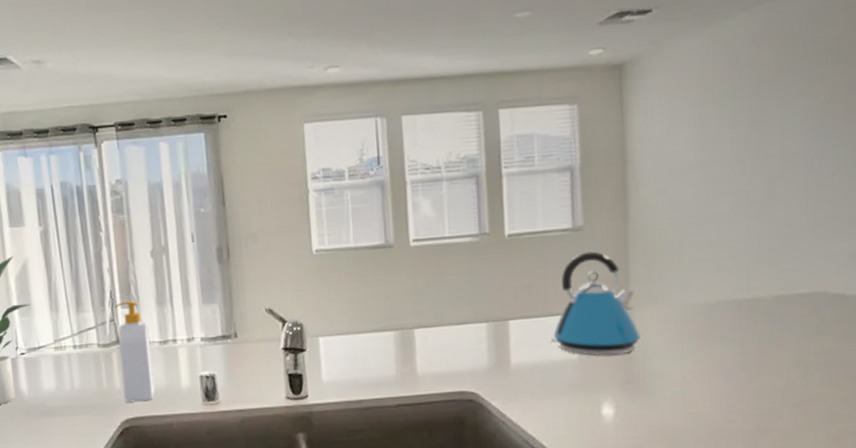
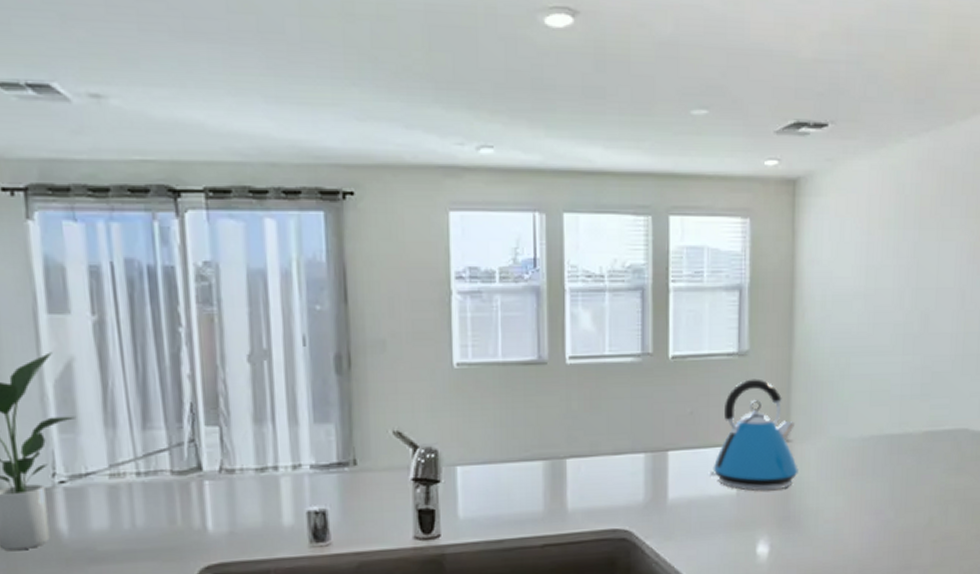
soap bottle: present [114,301,155,403] -> none [195,417,248,545]

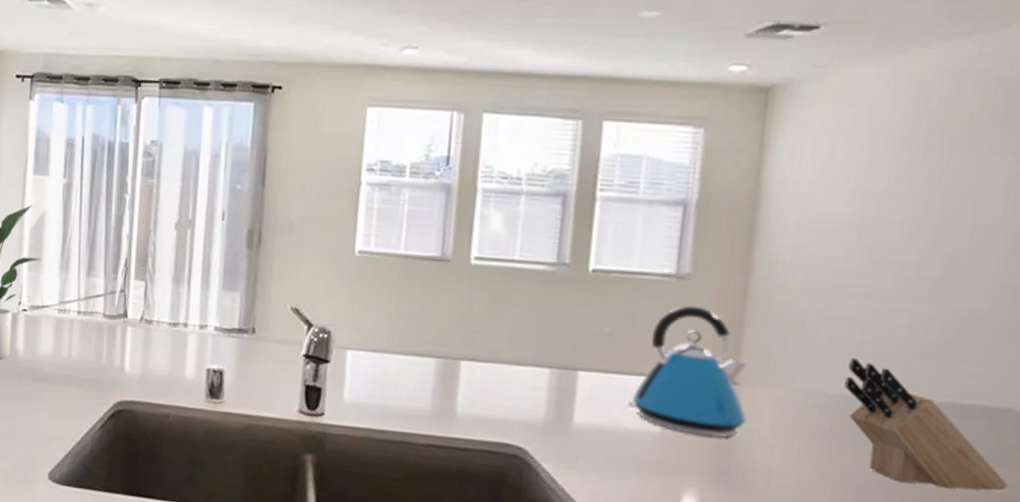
knife block: none [863,406,967,500] -> present [844,358,1009,491]

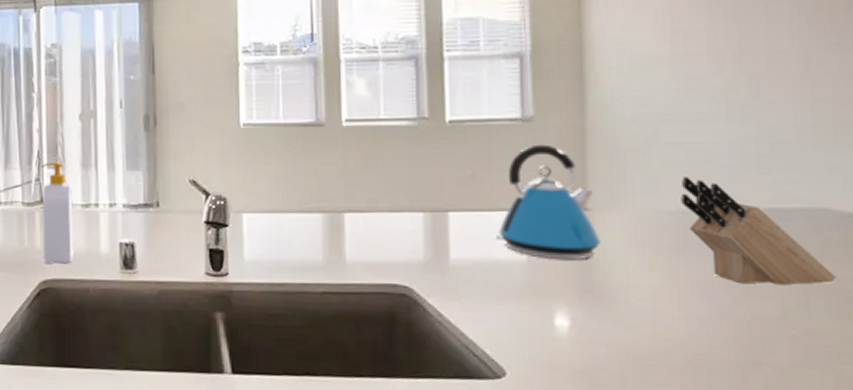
soap bottle: none [122,273,161,385] -> present [41,162,74,264]

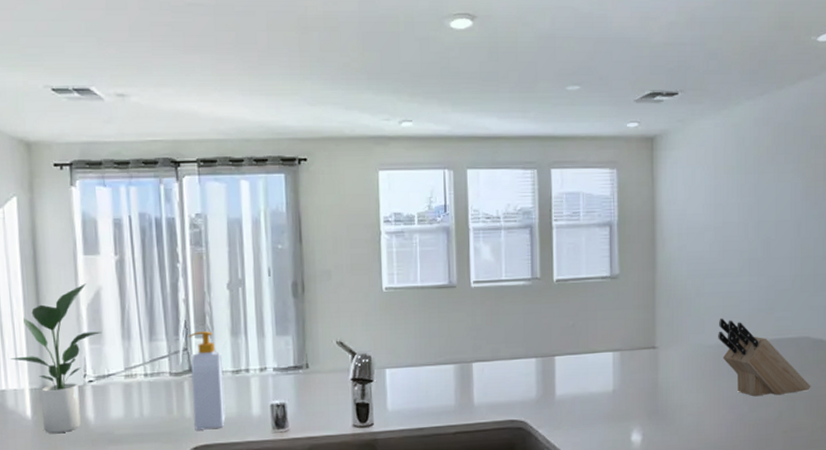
kettle: present [494,144,601,260] -> none [589,297,664,389]

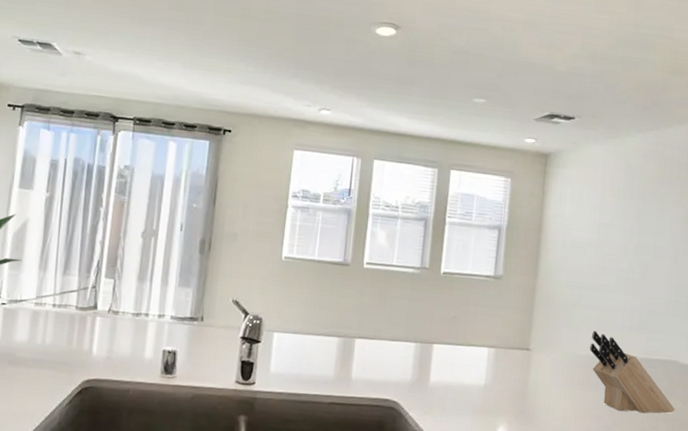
soap bottle: present [188,331,226,431] -> none [89,272,126,365]

